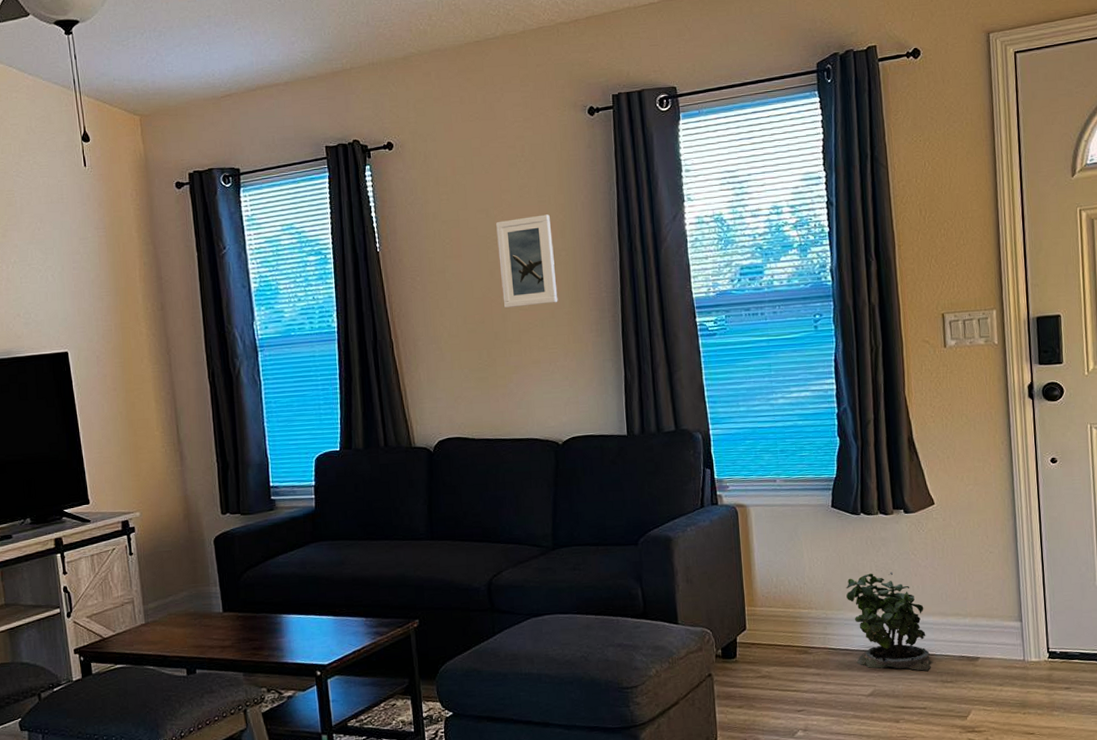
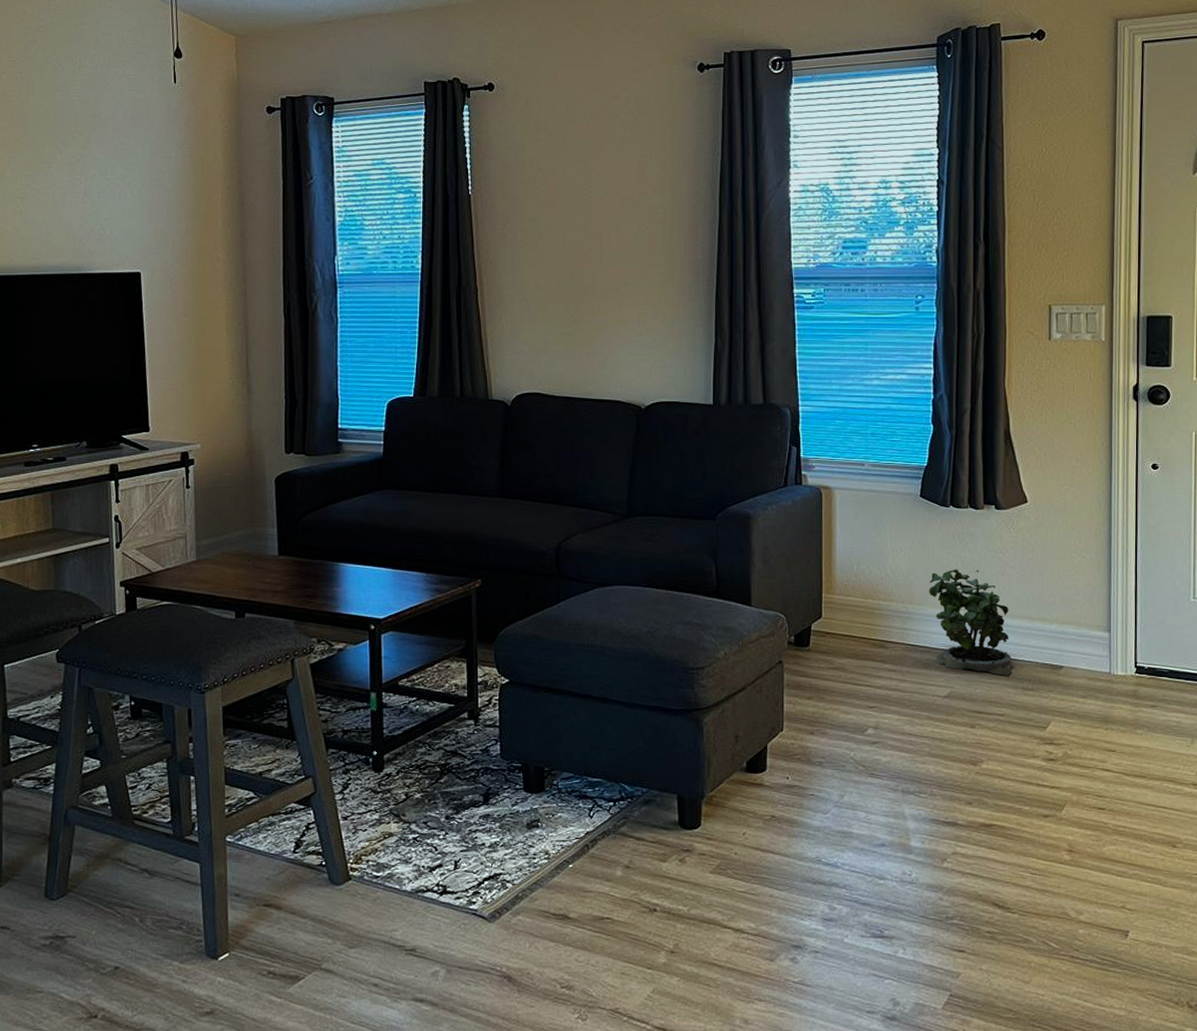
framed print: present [496,214,558,309] -> none [594,170,652,264]

